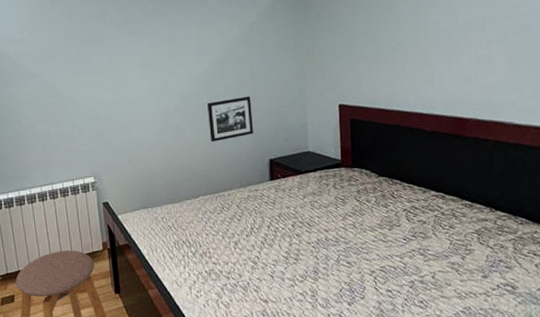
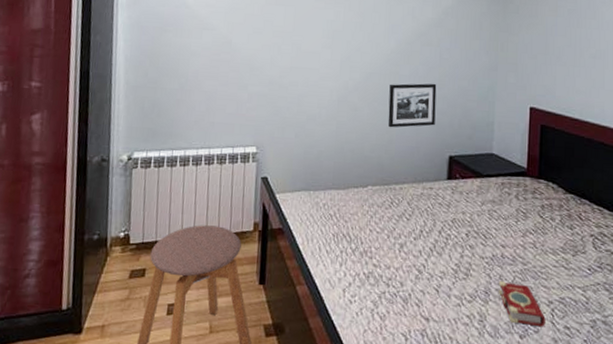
book: none [325,260,370,294] -> present [498,281,546,327]

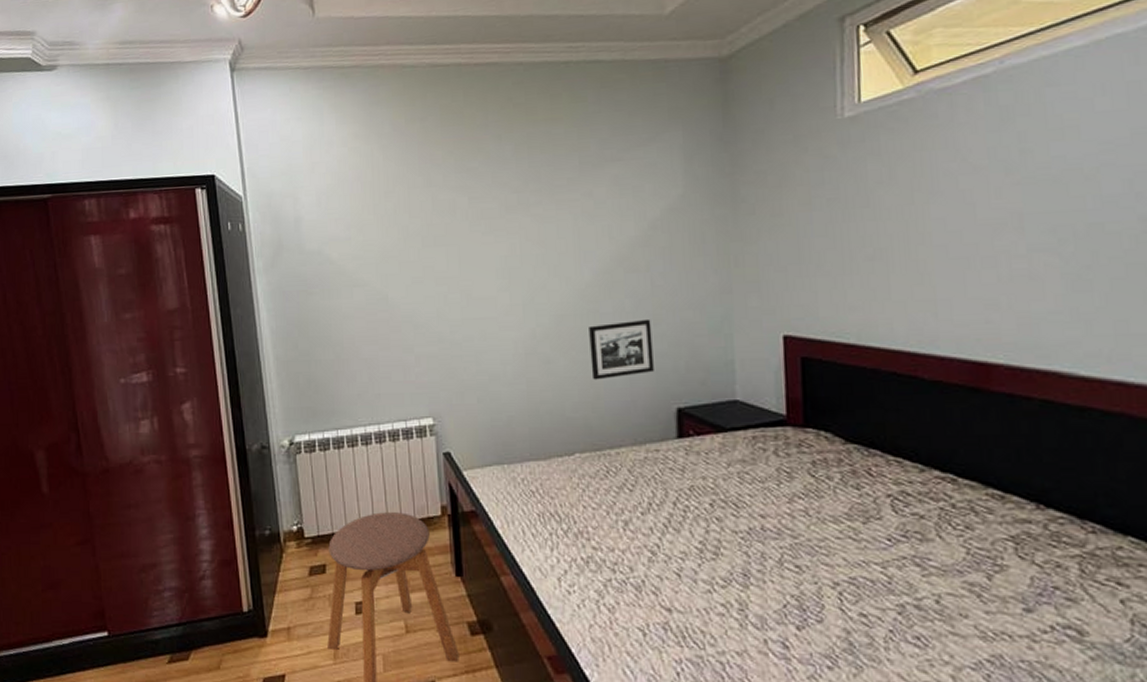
book: present [498,281,546,327] -> none [760,560,832,615]

